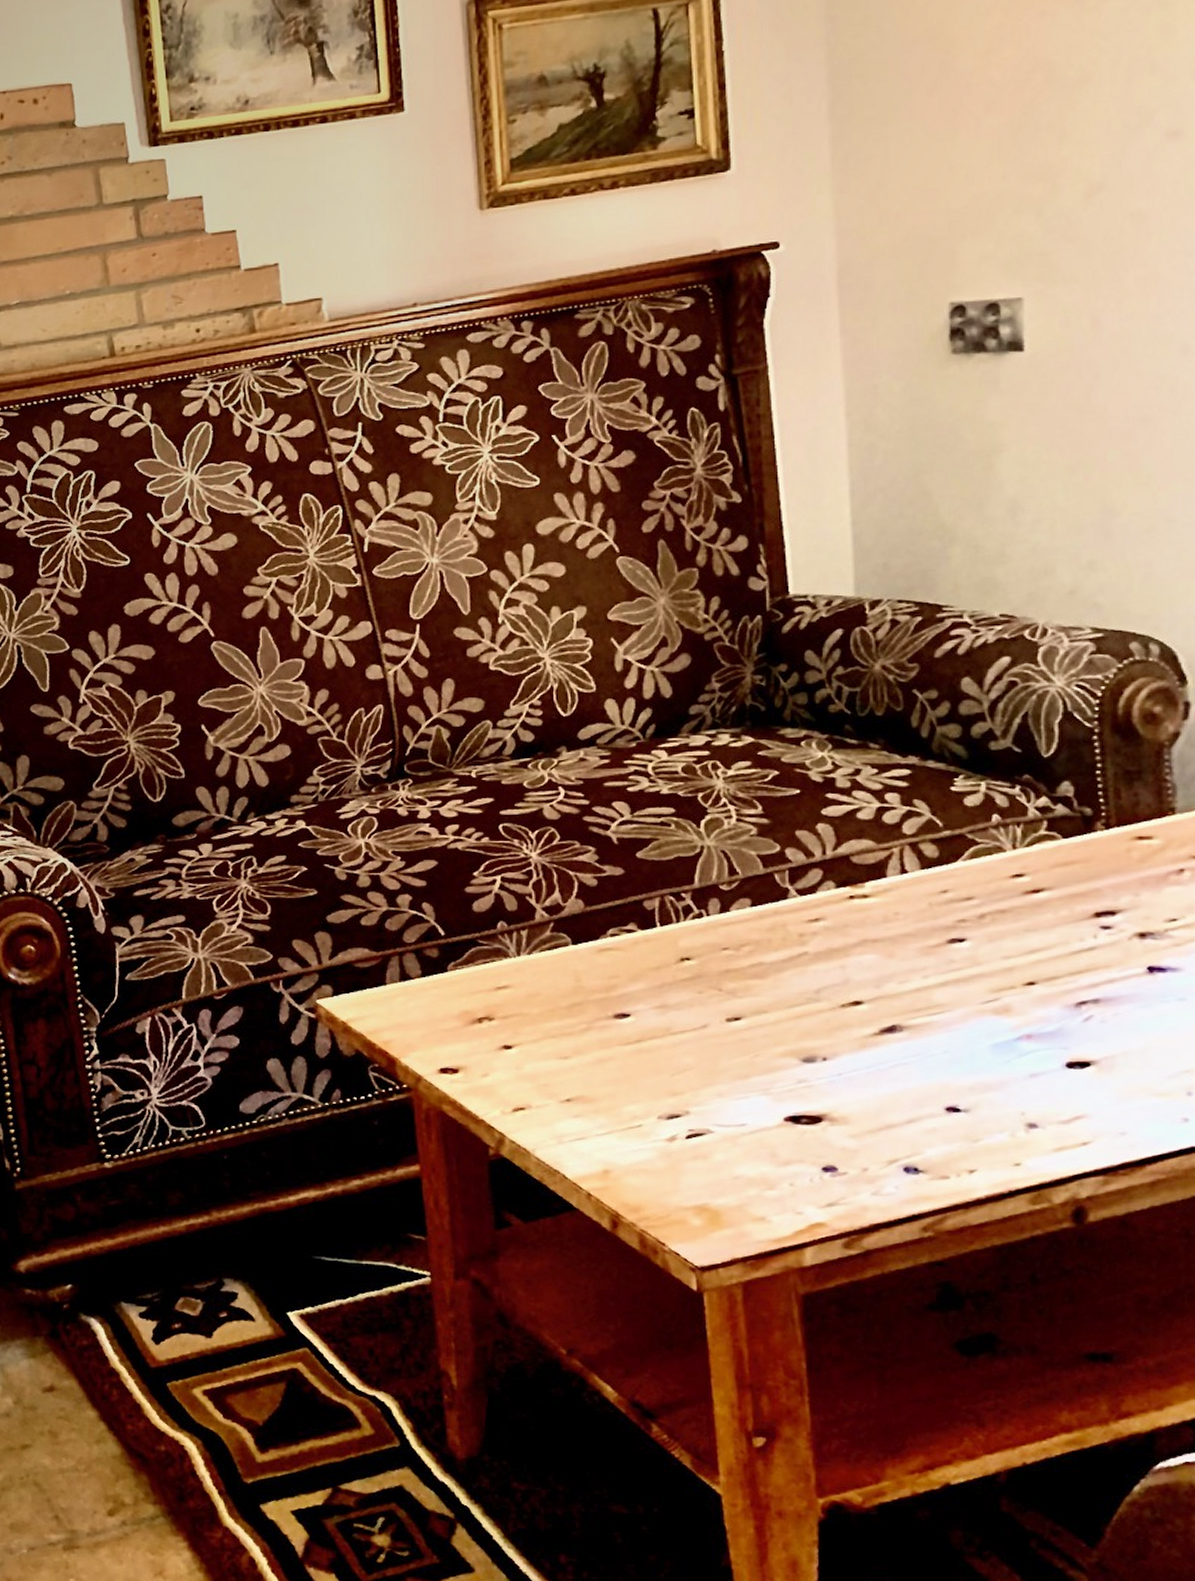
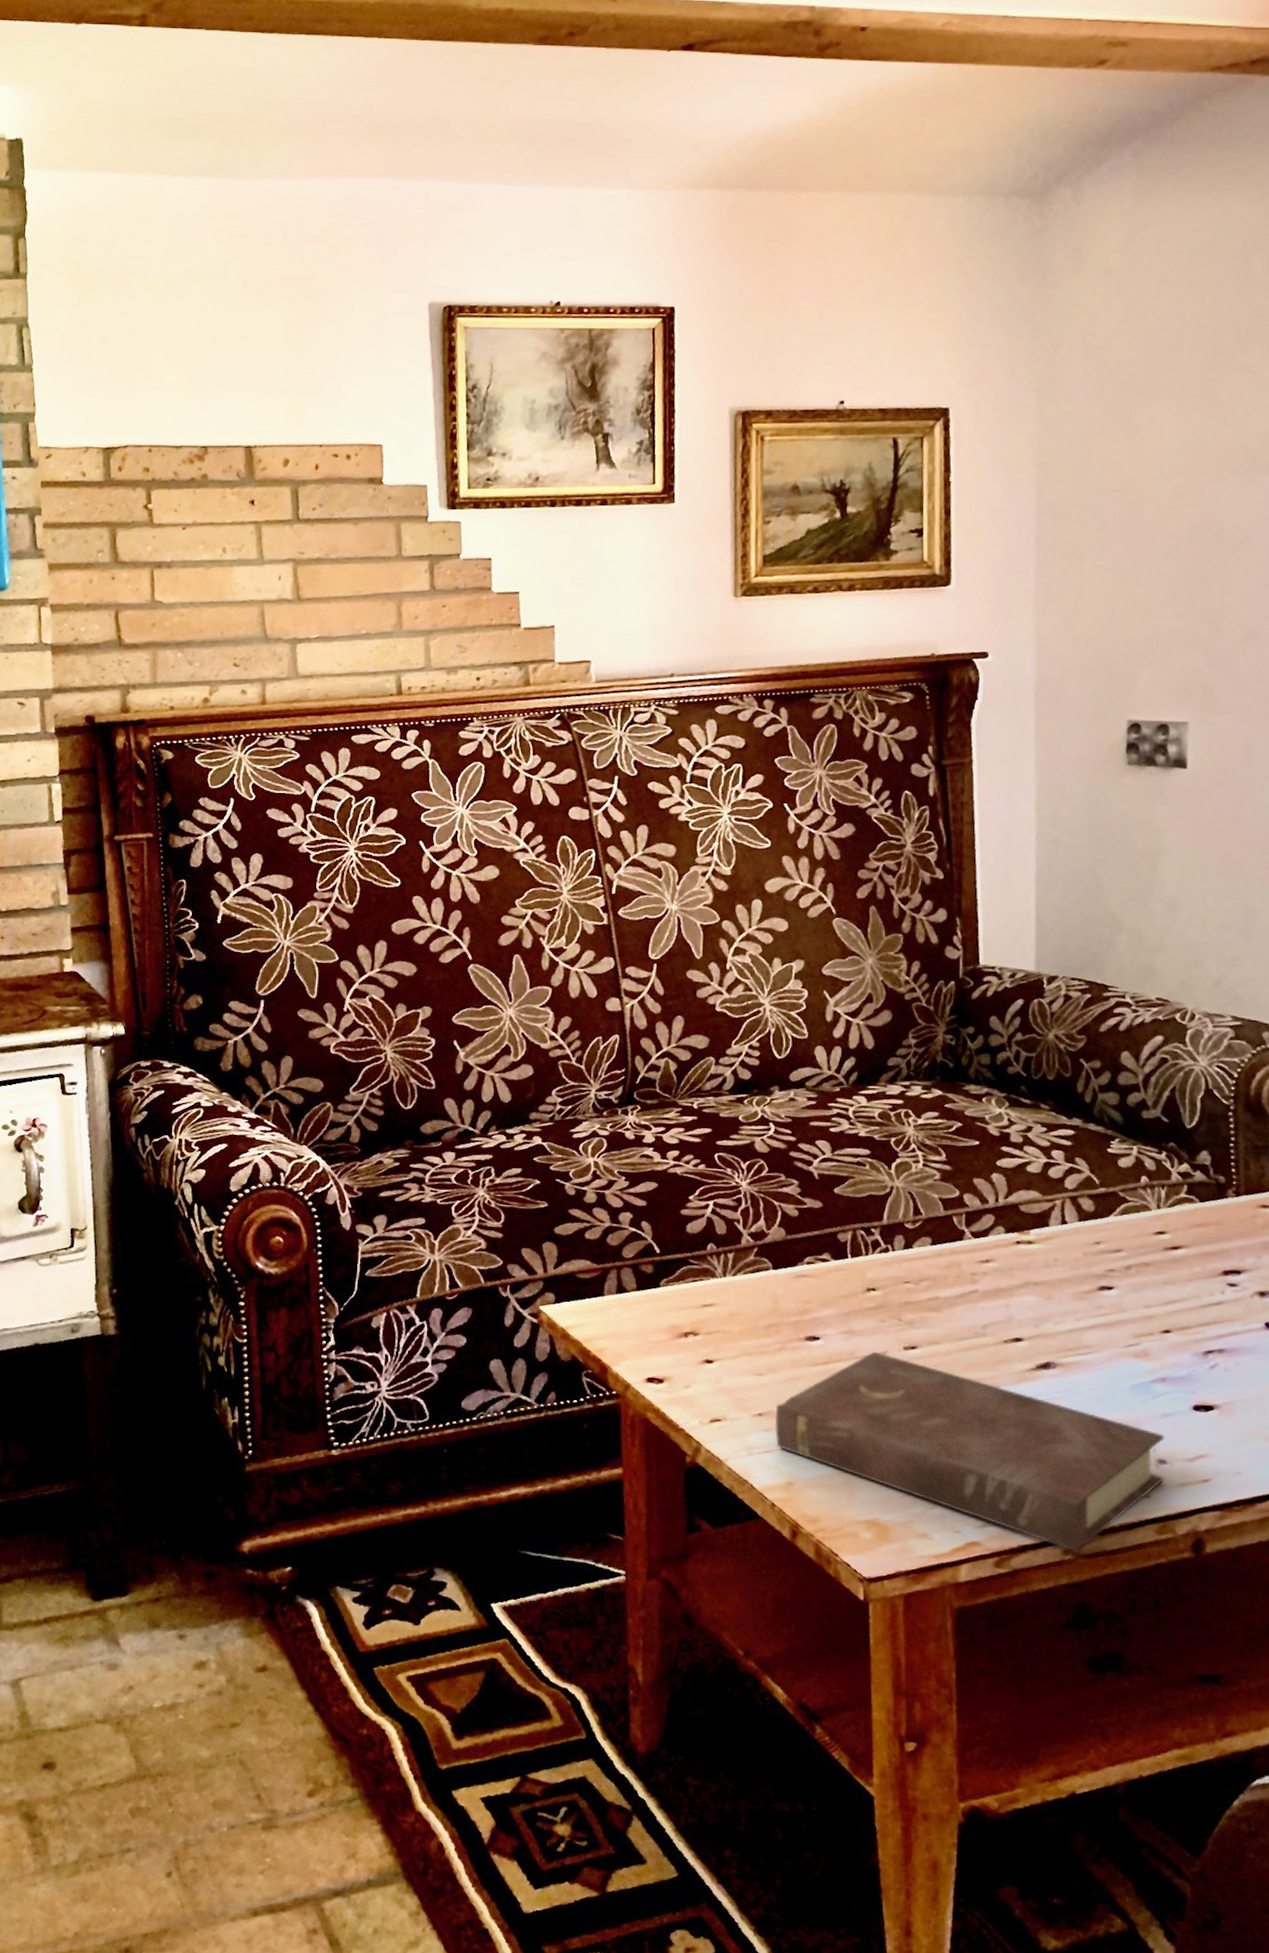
book: none [585,1025,1035,1229] -> present [774,1351,1165,1553]

